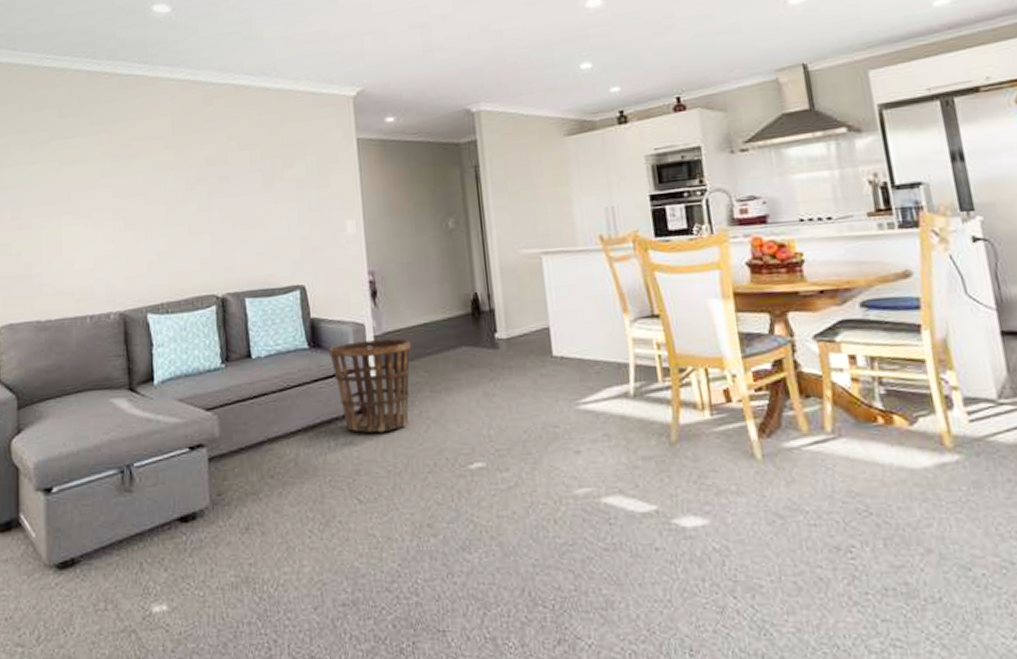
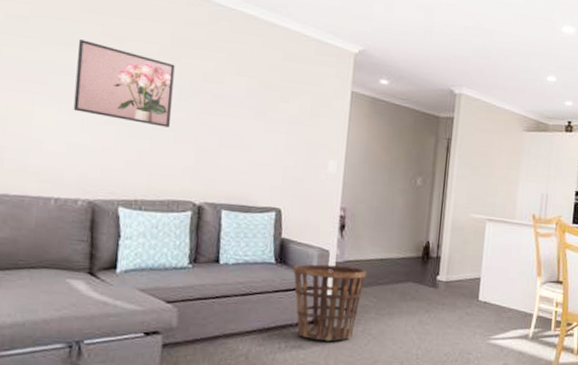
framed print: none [91,151,184,224] -> present [73,39,175,128]

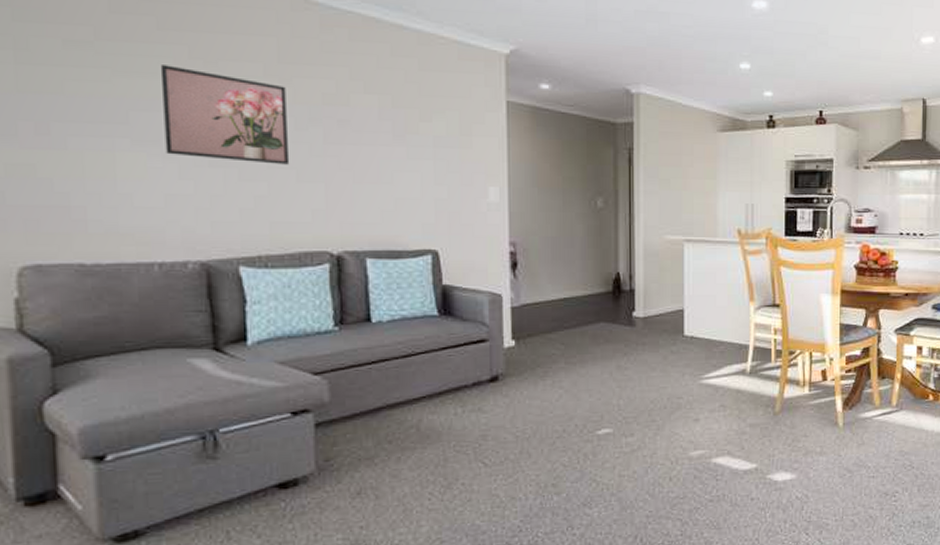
basket: present [293,264,366,342] -> none [461,311,549,401]

